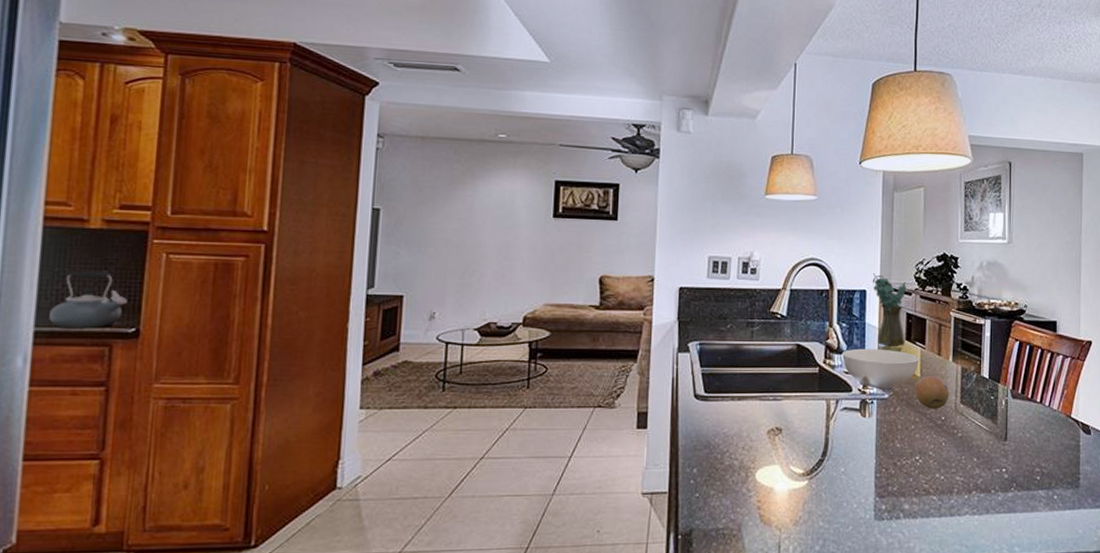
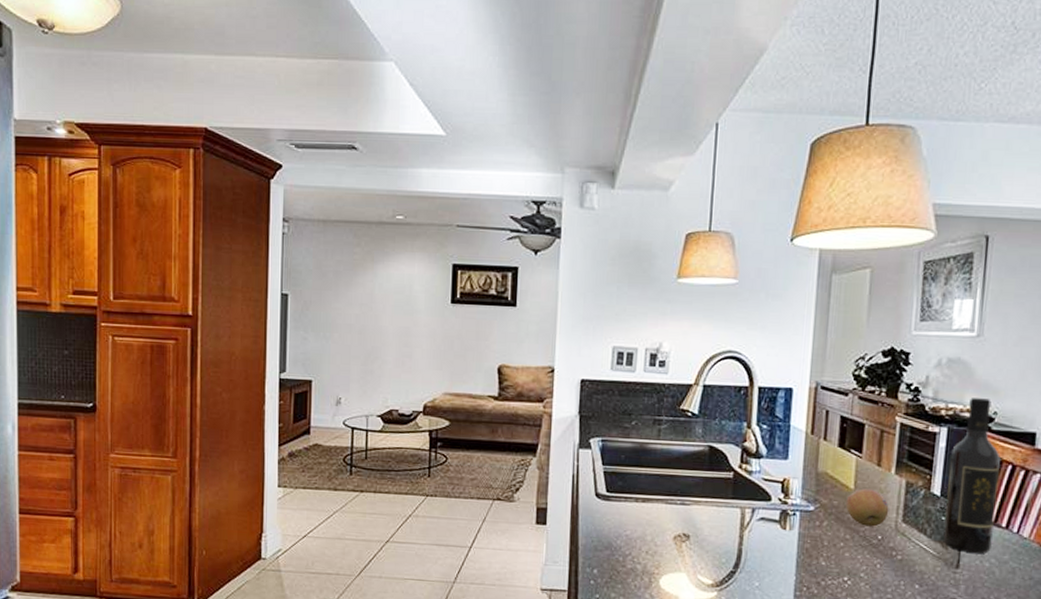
kettle: present [49,270,127,329] -> none [28,350,85,403]
bowl: present [842,348,920,388] -> none [761,453,855,501]
vase: present [873,273,907,353] -> none [801,369,843,461]
wine bottle: none [993,294,1032,426] -> present [943,398,1000,554]

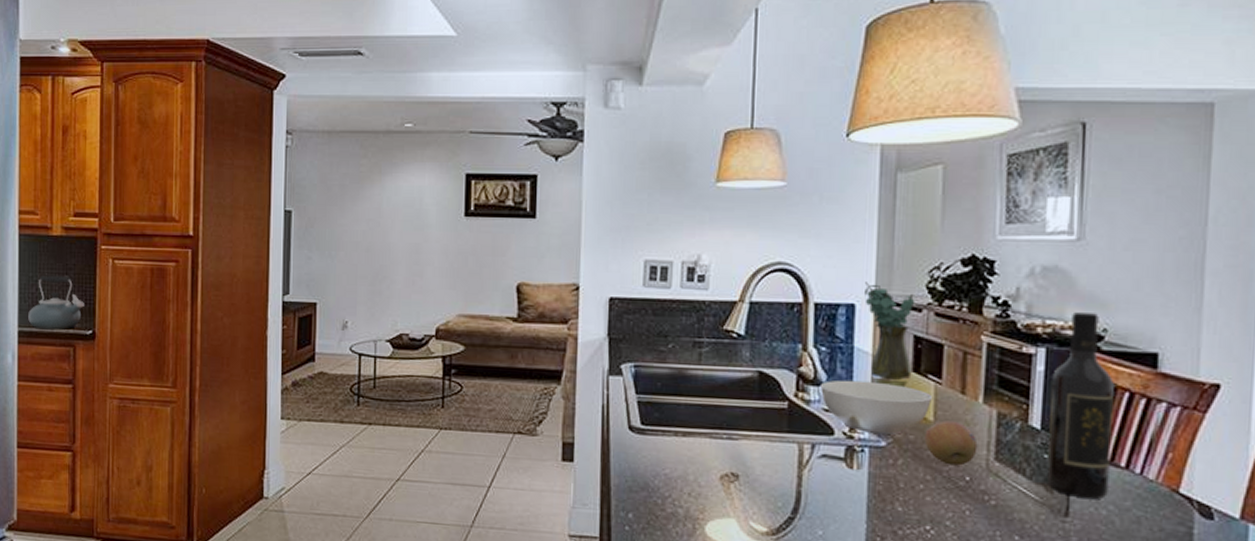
kettle: none [28,350,85,403] -> present [28,275,84,330]
bowl: none [761,453,855,501] -> present [821,380,933,435]
vase: none [801,369,843,461] -> present [865,282,915,388]

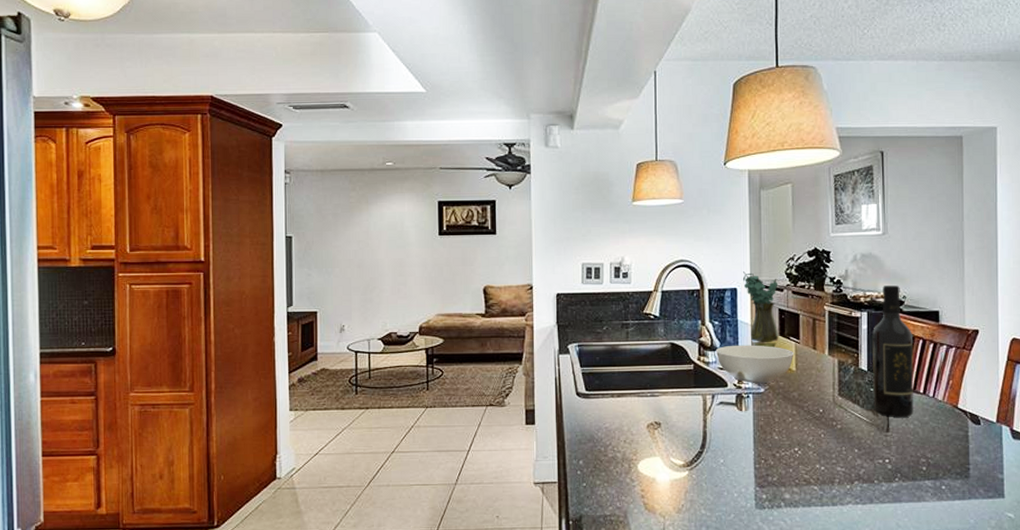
kettle: present [28,275,84,330] -> none [49,301,104,350]
fruit: present [924,420,978,466] -> none [790,369,827,402]

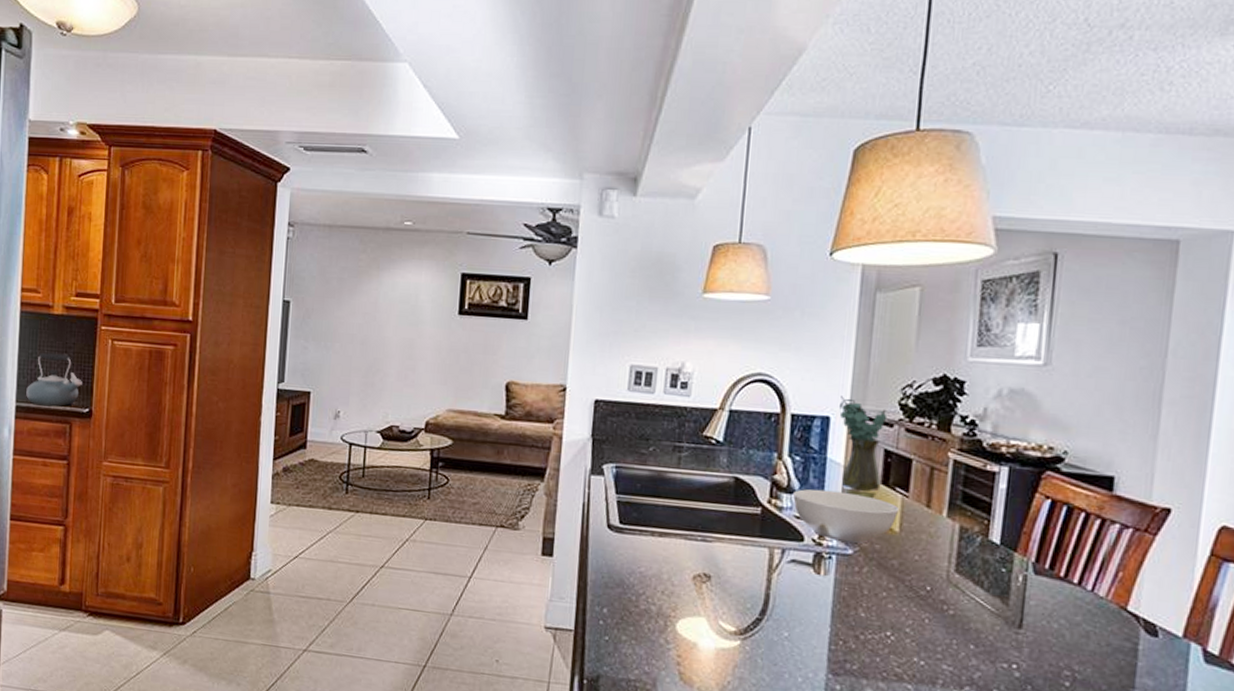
kettle: none [49,301,104,350] -> present [26,352,82,407]
wine bottle: present [873,285,913,417] -> none [1003,434,1072,613]

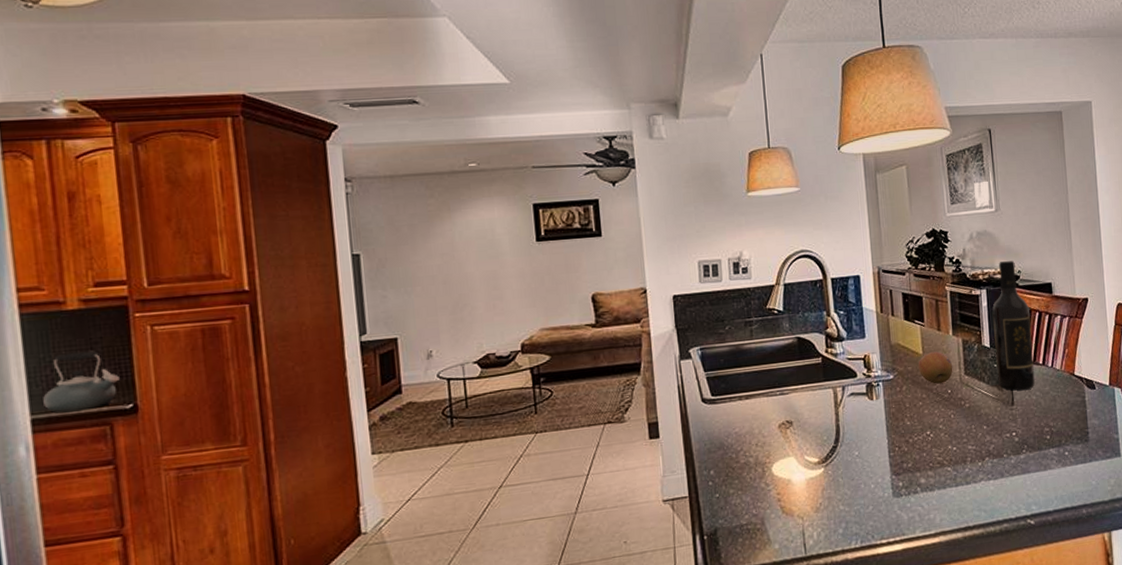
bowl: present [793,489,900,544] -> none [843,331,920,371]
vase: present [840,396,888,499] -> none [865,257,904,334]
fruit: none [889,532,940,576] -> present [918,351,953,384]
wine bottle: none [1003,434,1072,613] -> present [992,261,1035,391]

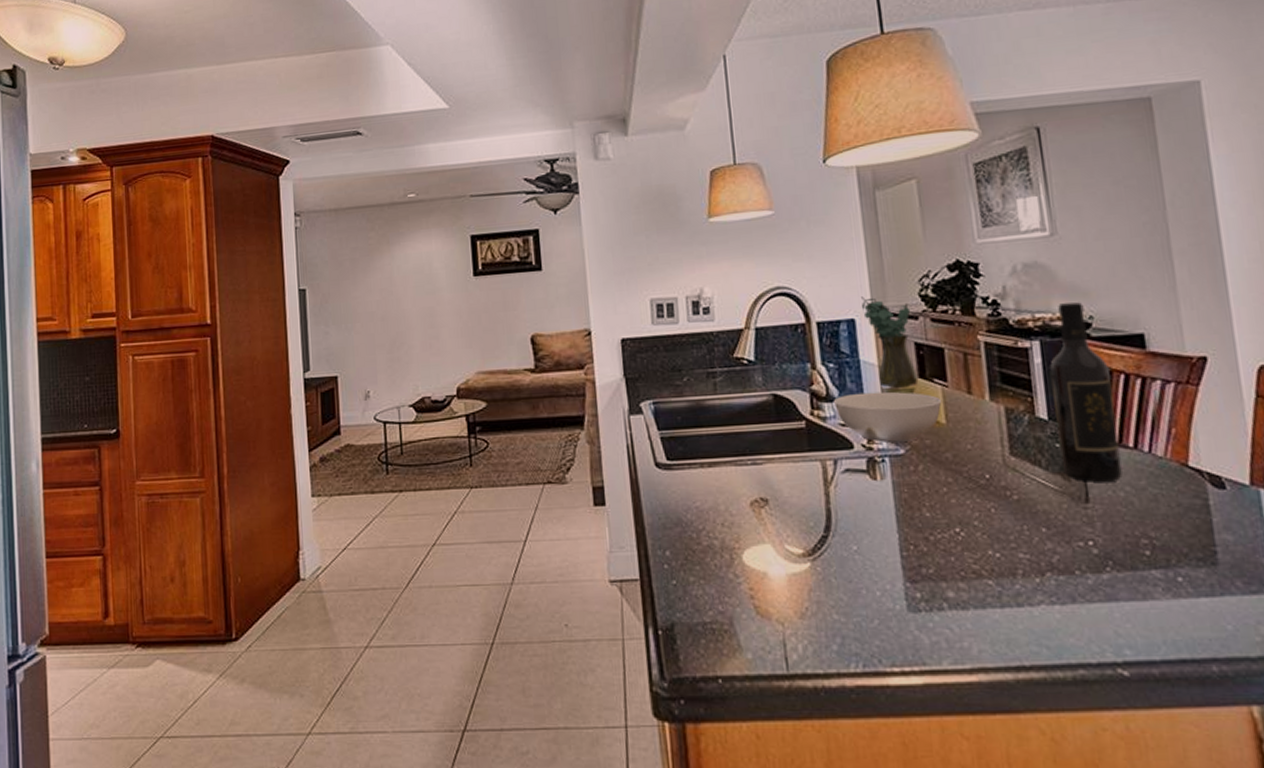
kettle: present [43,351,120,414] -> none [51,377,107,434]
bowl: none [843,331,920,371] -> present [834,391,942,443]
vase: none [865,257,904,334] -> present [861,296,919,395]
fruit: present [918,351,953,384] -> none [940,421,992,465]

